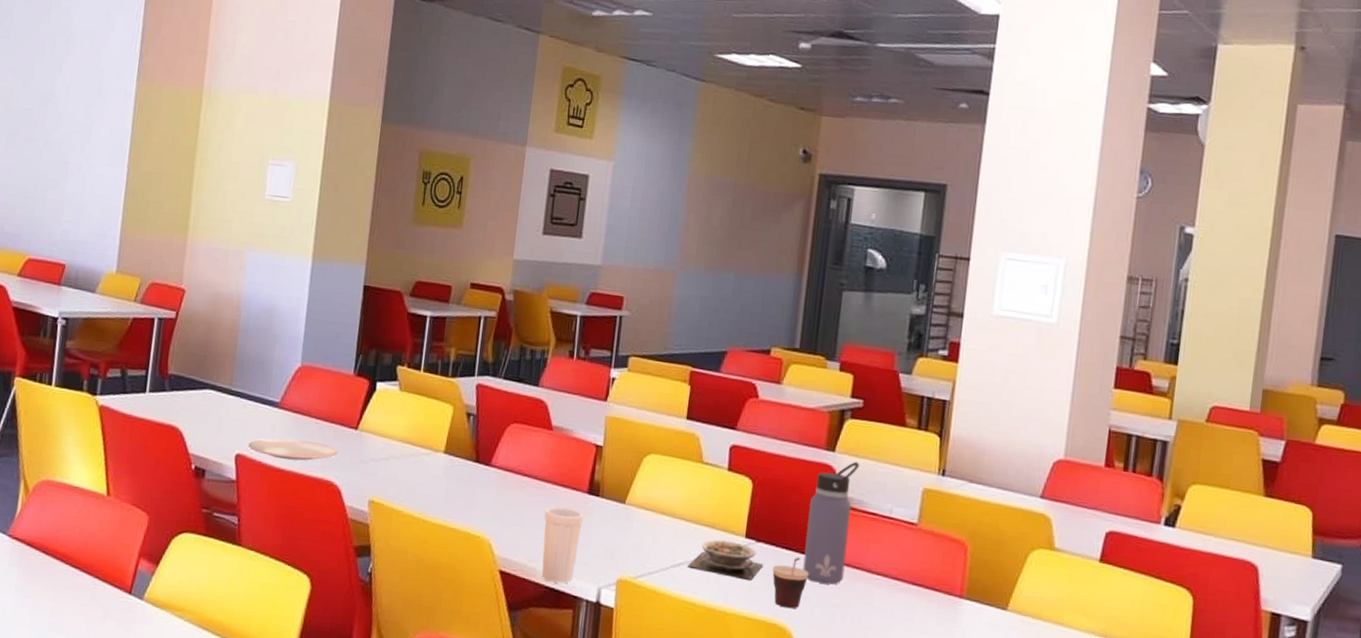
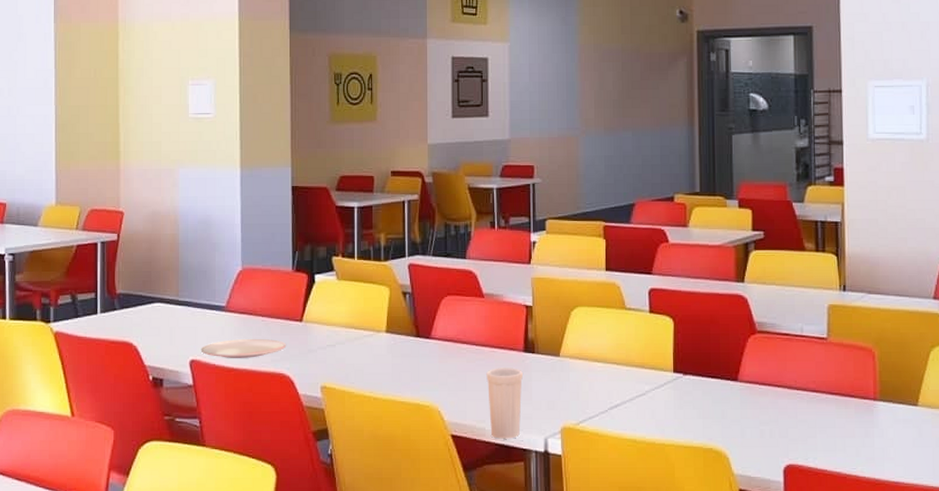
soup bowl: present [687,539,764,580] -> none [624,378,694,411]
cup: present [772,557,809,609] -> none [702,383,735,432]
water bottle: present [803,462,860,585] -> none [728,289,769,405]

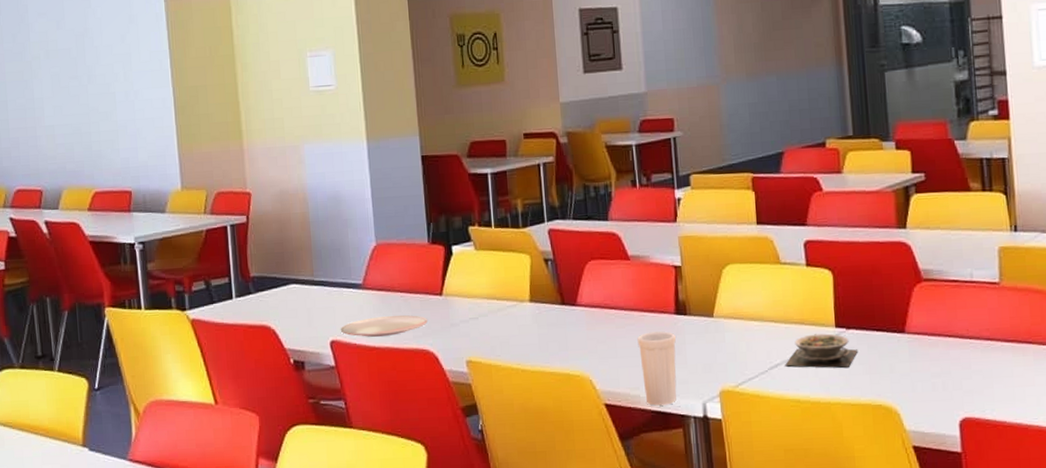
soup bowl: none [624,378,694,411] -> present [785,333,859,368]

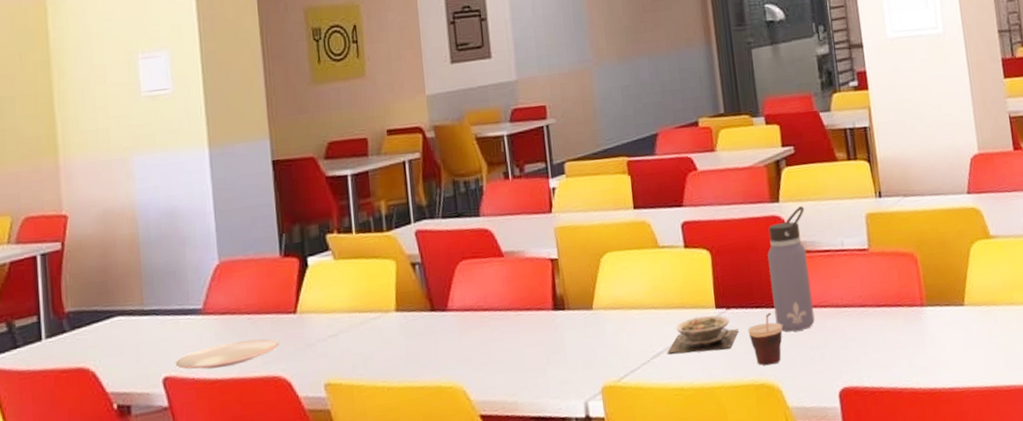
cup: present [637,331,677,406] -> none [513,329,557,411]
cup: none [867,336,904,388] -> present [748,312,783,365]
water bottle: none [891,234,938,358] -> present [767,206,815,332]

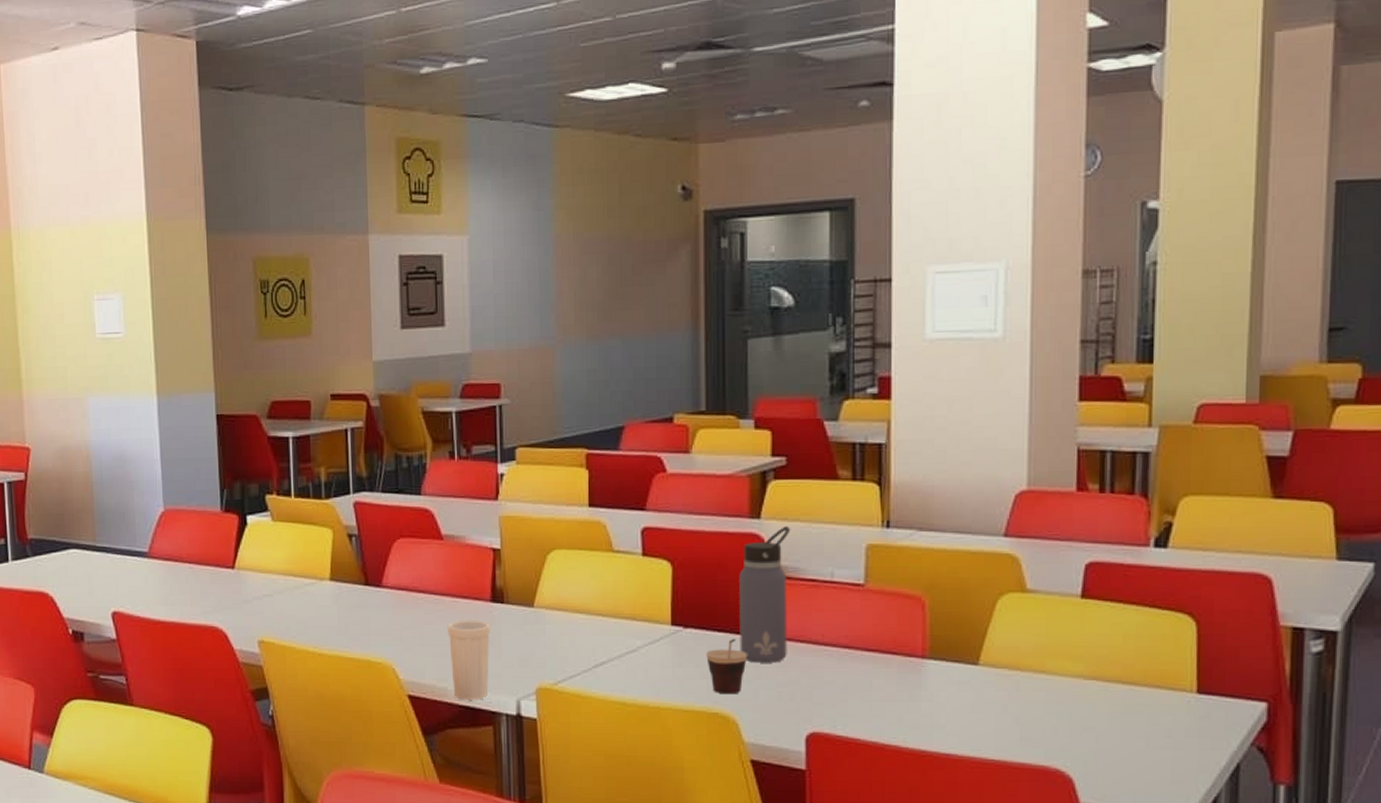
plate: present [175,338,279,370] -> none [123,587,217,610]
cup: none [513,329,557,411] -> present [447,620,490,700]
soup bowl: present [667,315,739,354] -> none [611,631,696,670]

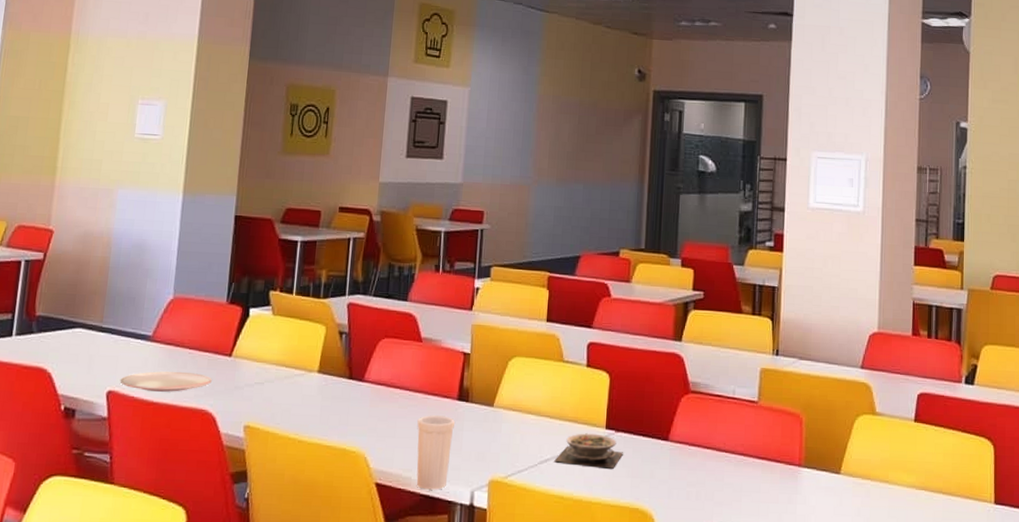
plate: none [123,587,217,610] -> present [120,371,212,392]
soup bowl: none [611,631,696,670] -> present [554,433,624,469]
cup: present [706,638,747,695] -> none [632,442,665,493]
water bottle: present [739,526,791,663] -> none [659,349,705,466]

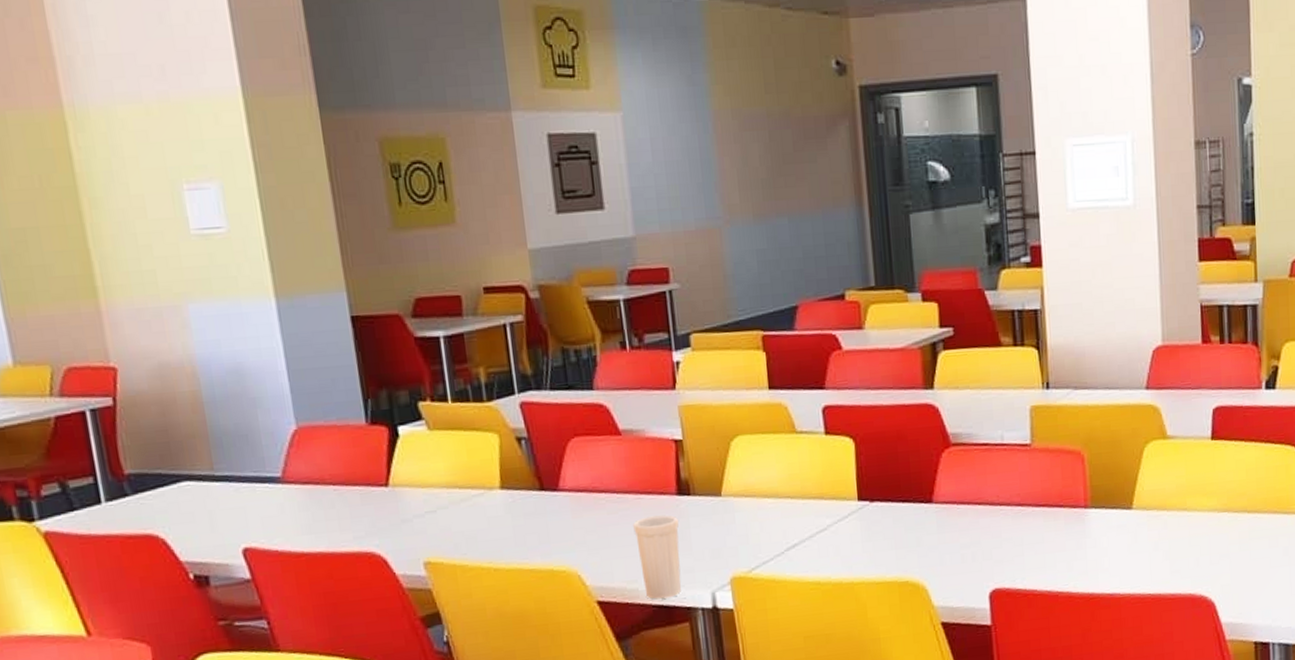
plate: present [120,371,212,392] -> none [254,511,371,542]
soup bowl: present [554,433,624,469] -> none [803,507,883,547]

